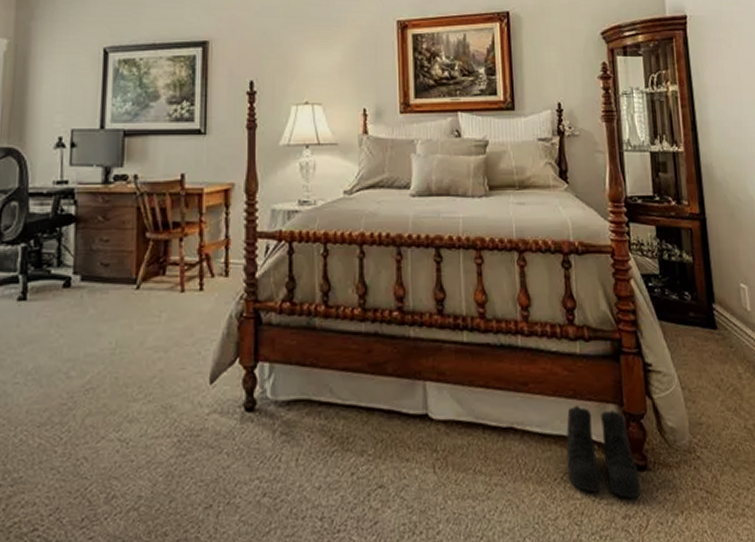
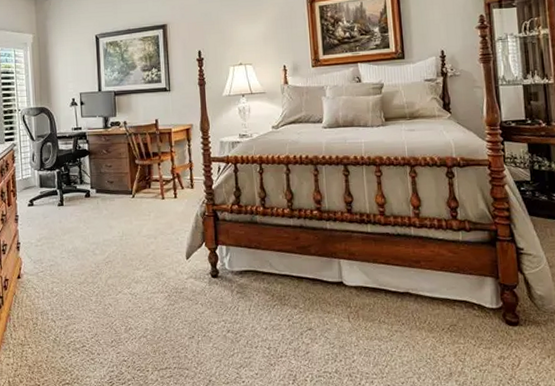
boots: present [566,405,641,500] -> none [452,278,514,346]

